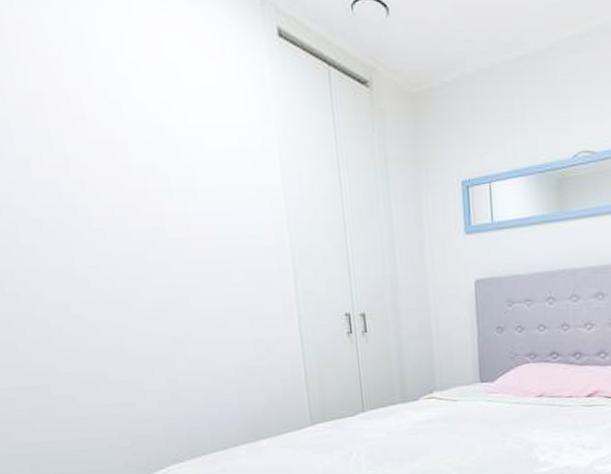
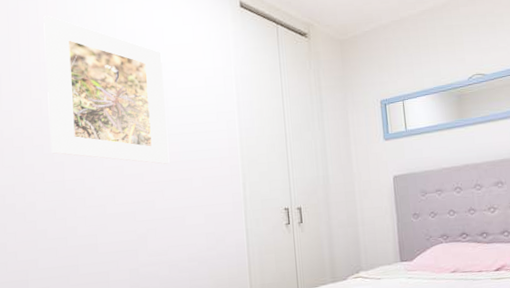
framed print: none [12,34,202,252] -> present [43,16,170,164]

